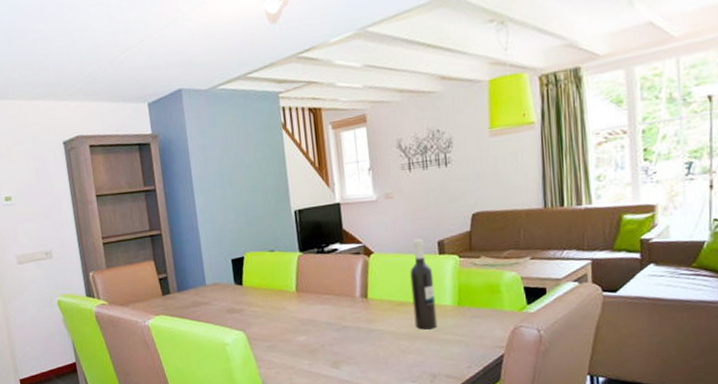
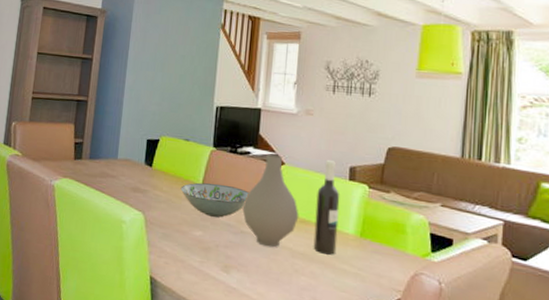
decorative bowl: none [275,286,344,320] -> present [180,182,249,218]
vase: none [340,245,397,336] -> present [242,153,299,247]

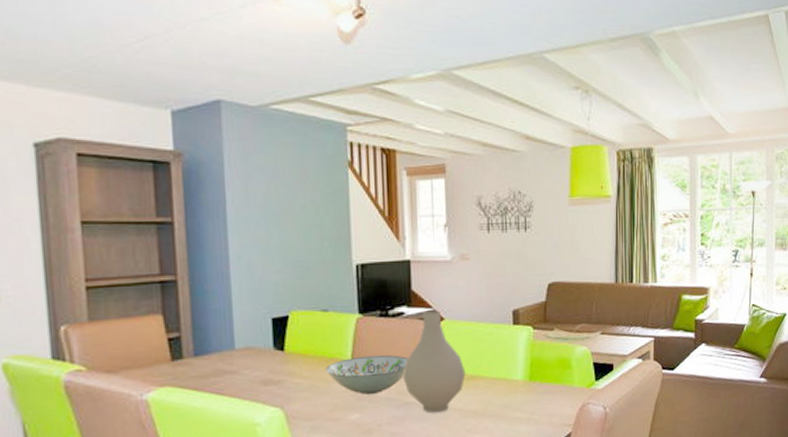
wine bottle: present [313,159,340,255] -> none [482,306,508,407]

